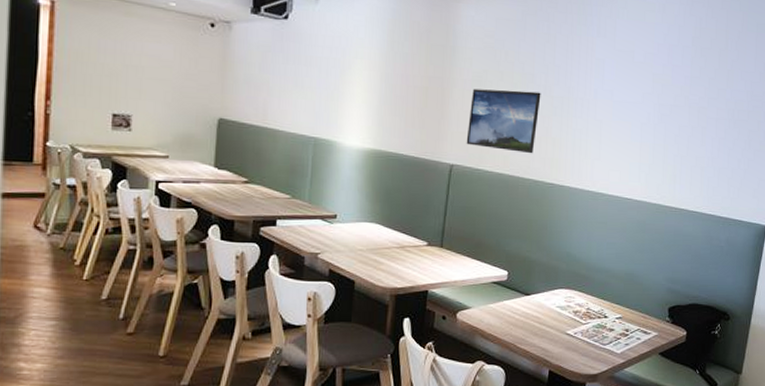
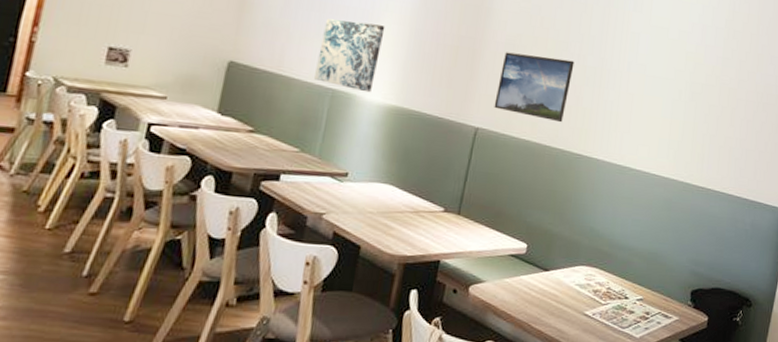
wall art: none [296,70,357,138] -> present [313,18,386,93]

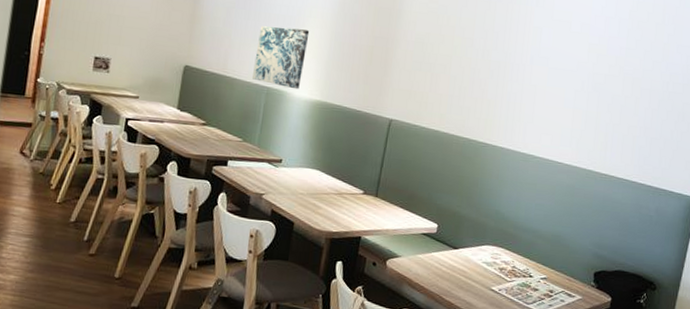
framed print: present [494,52,575,123] -> none [406,49,479,114]

